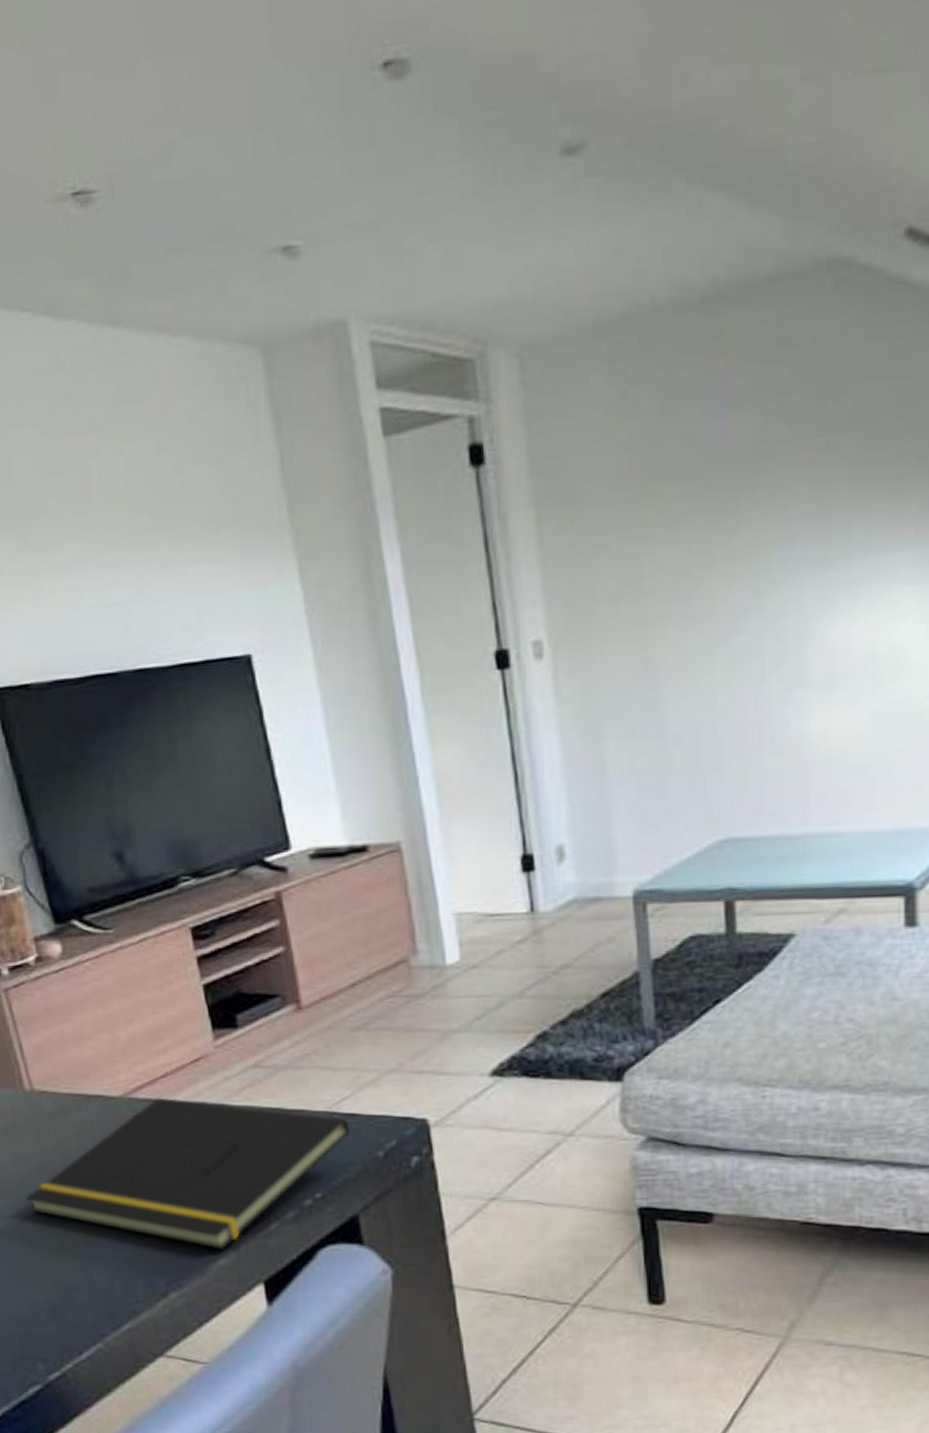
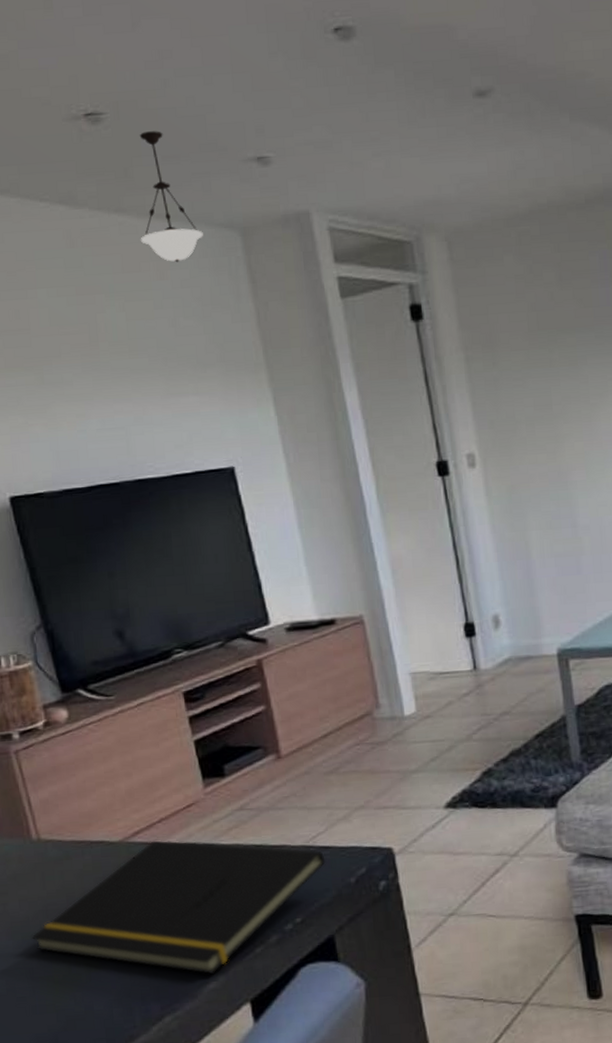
pendant light: none [138,213,216,391] -> present [139,131,203,263]

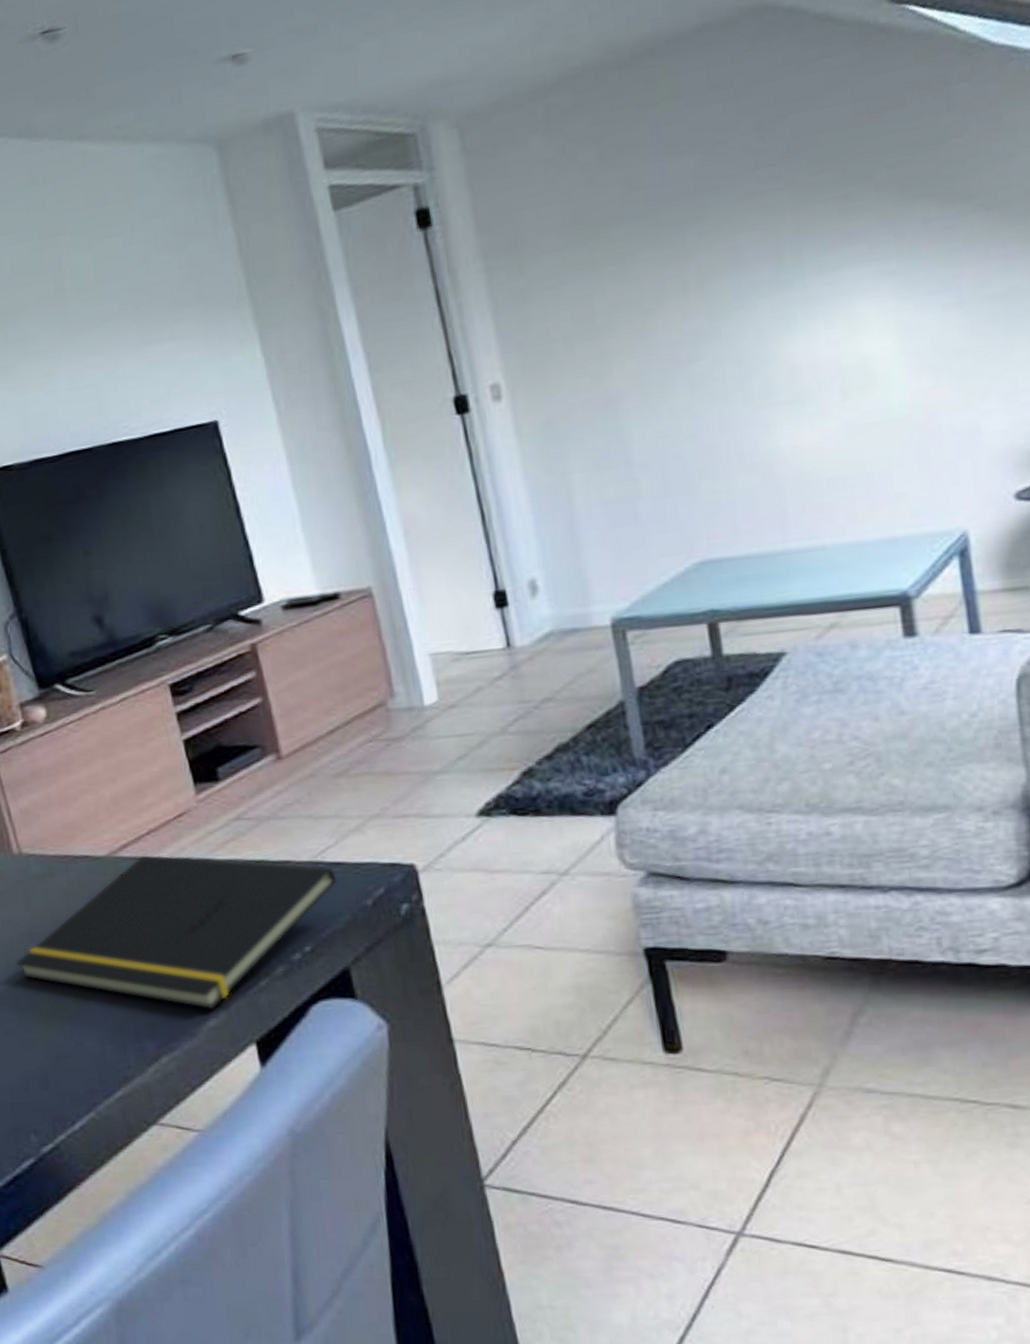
pendant light: present [139,131,203,263] -> none [100,40,175,190]

